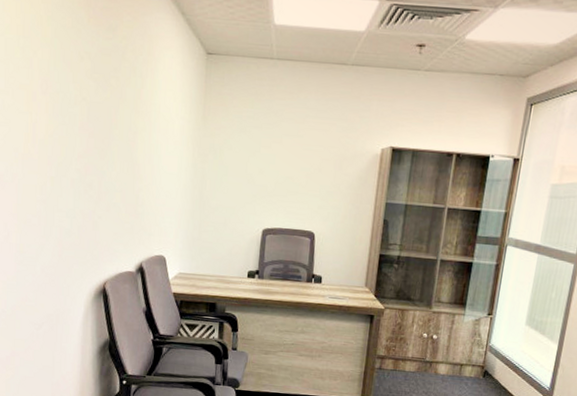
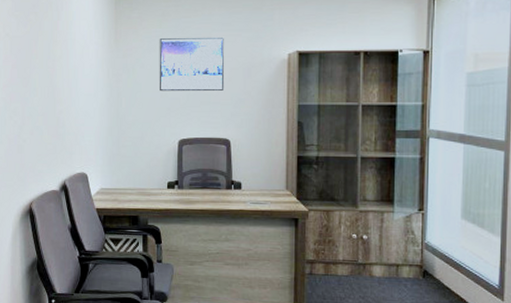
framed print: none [247,120,318,181] -> present [159,36,225,92]

